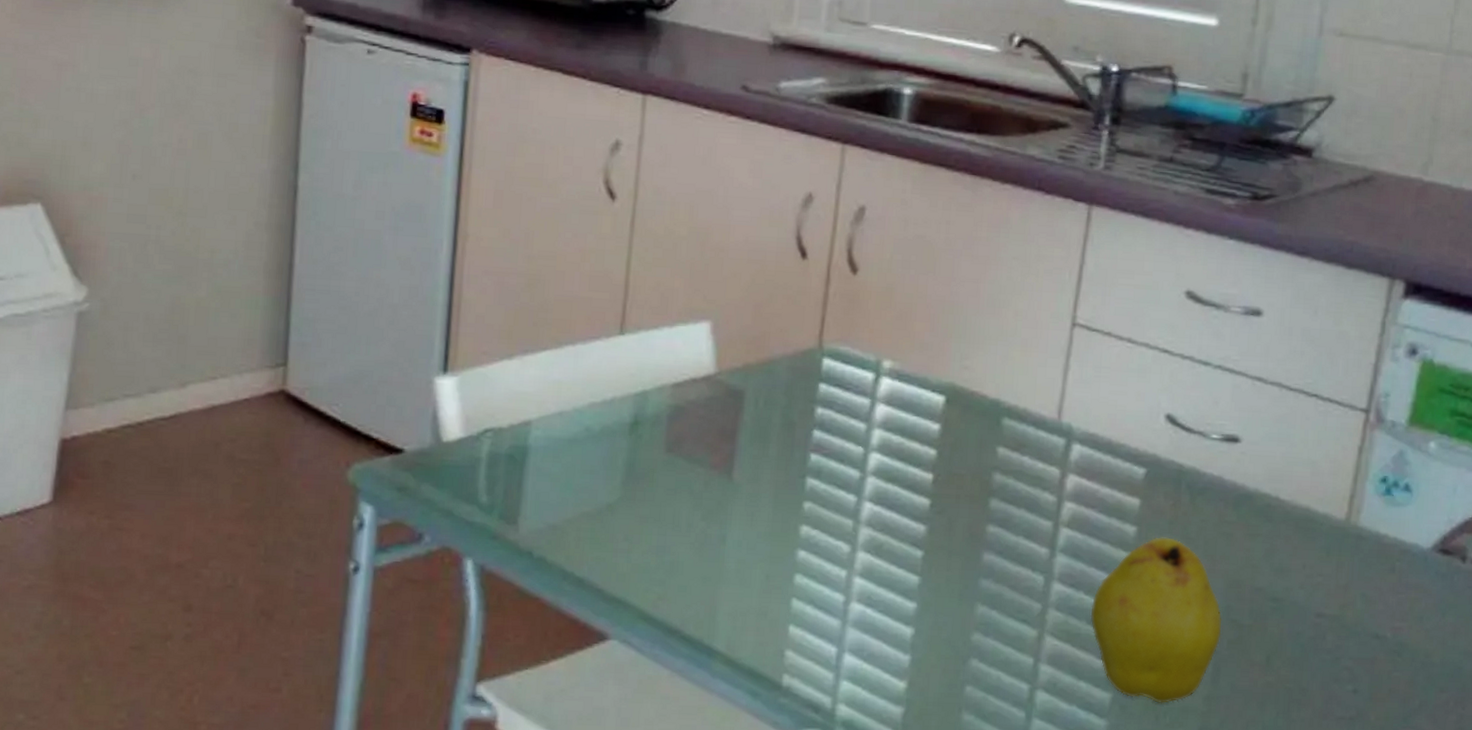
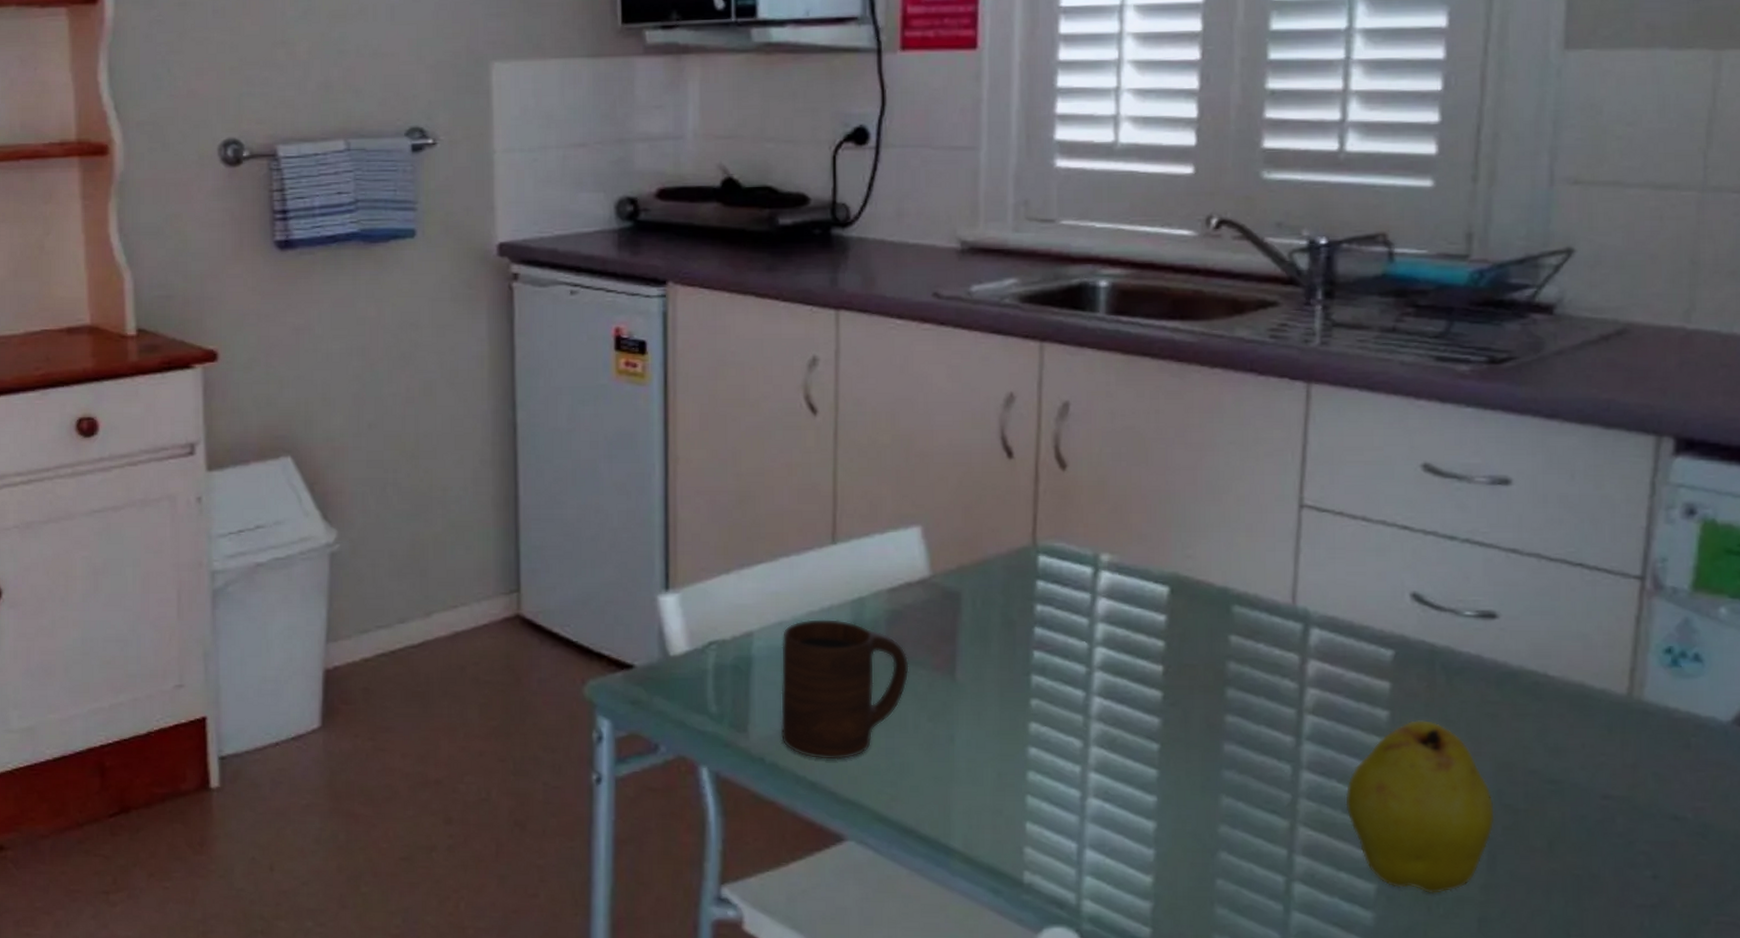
cup: none [551,410,687,556] -> present [780,618,909,760]

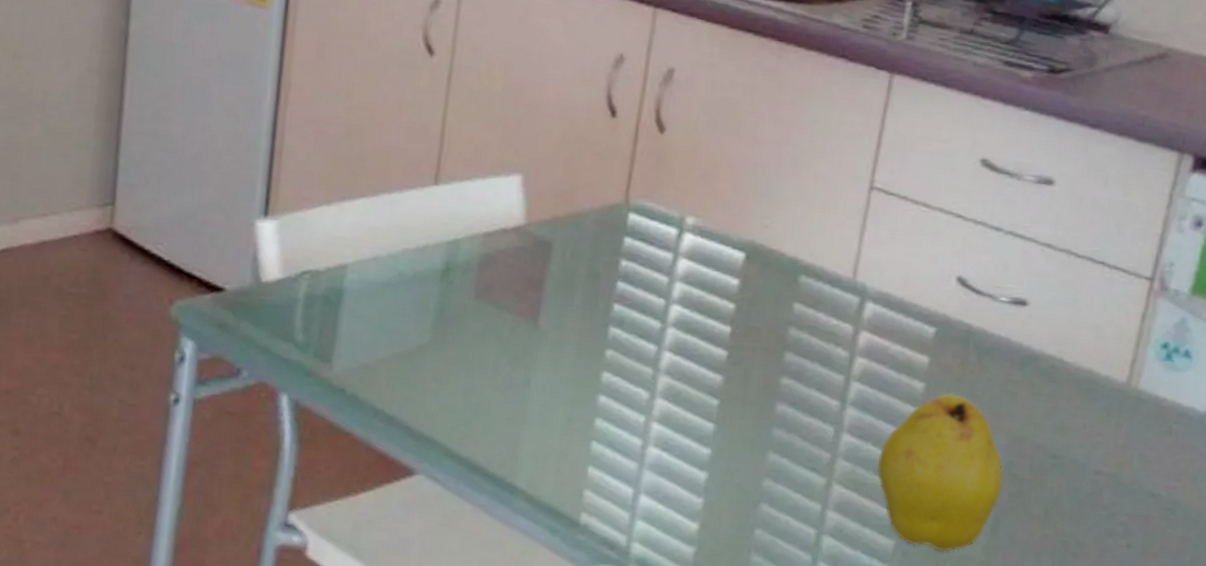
cup: present [780,618,909,760] -> none [363,256,496,396]

